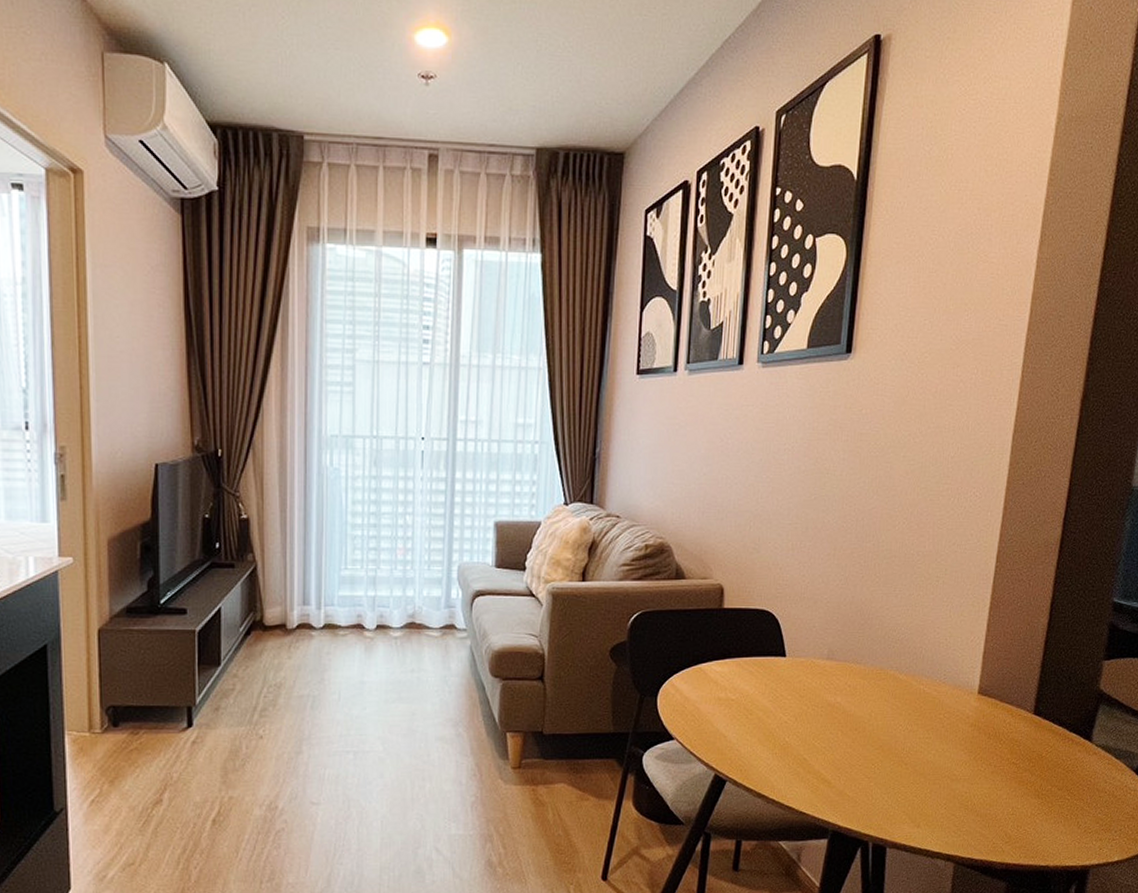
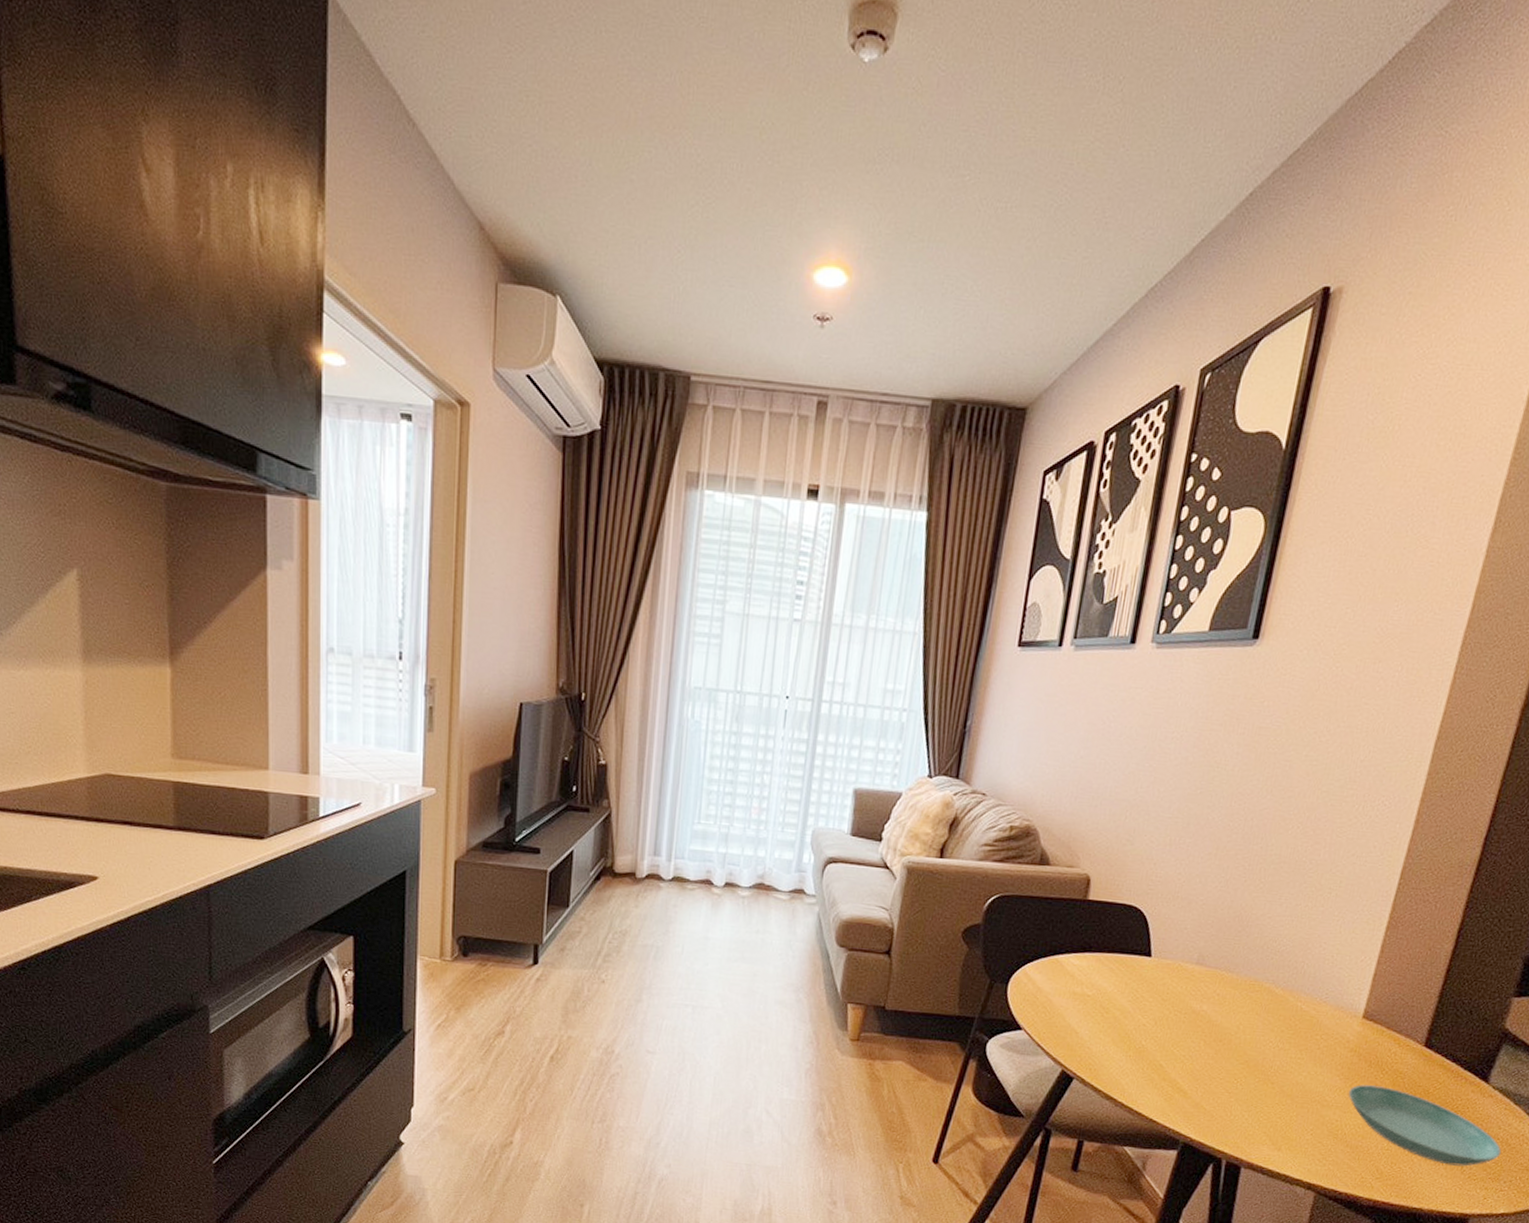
saucer: none [973,756,1110,822] -> present [1348,1084,1502,1166]

